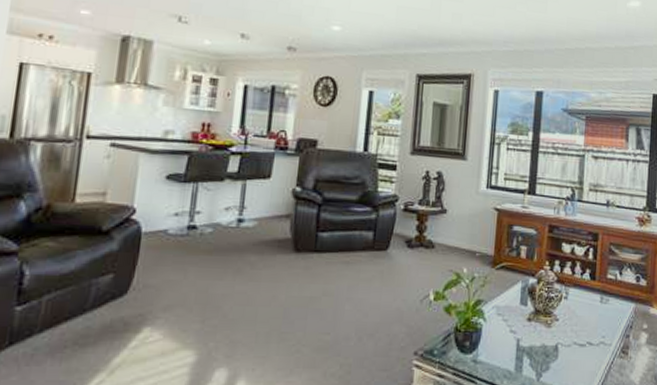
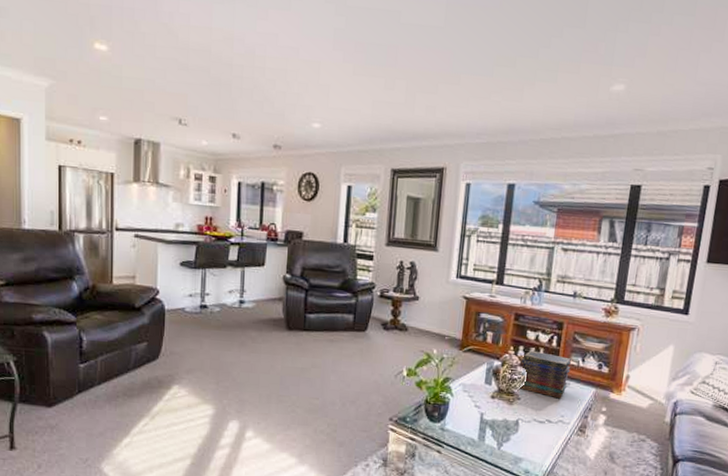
book stack: none [555,264,609,317] -> present [518,350,571,399]

